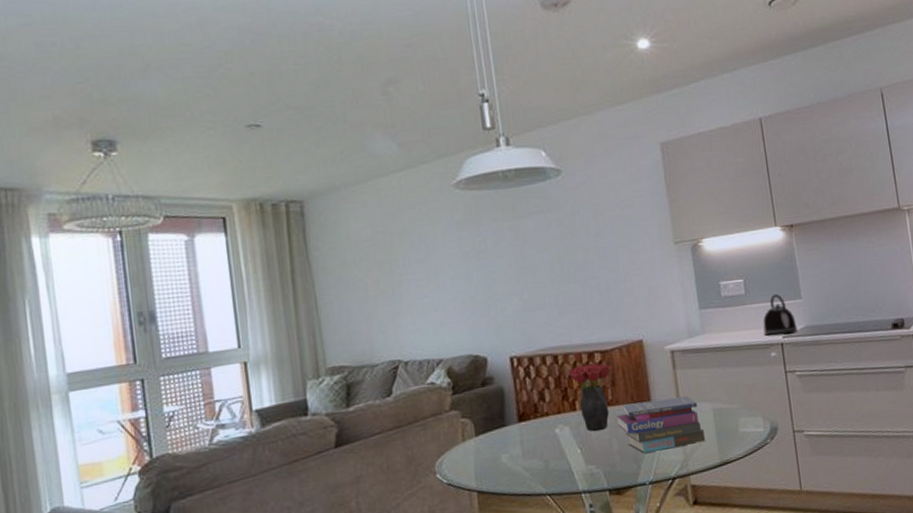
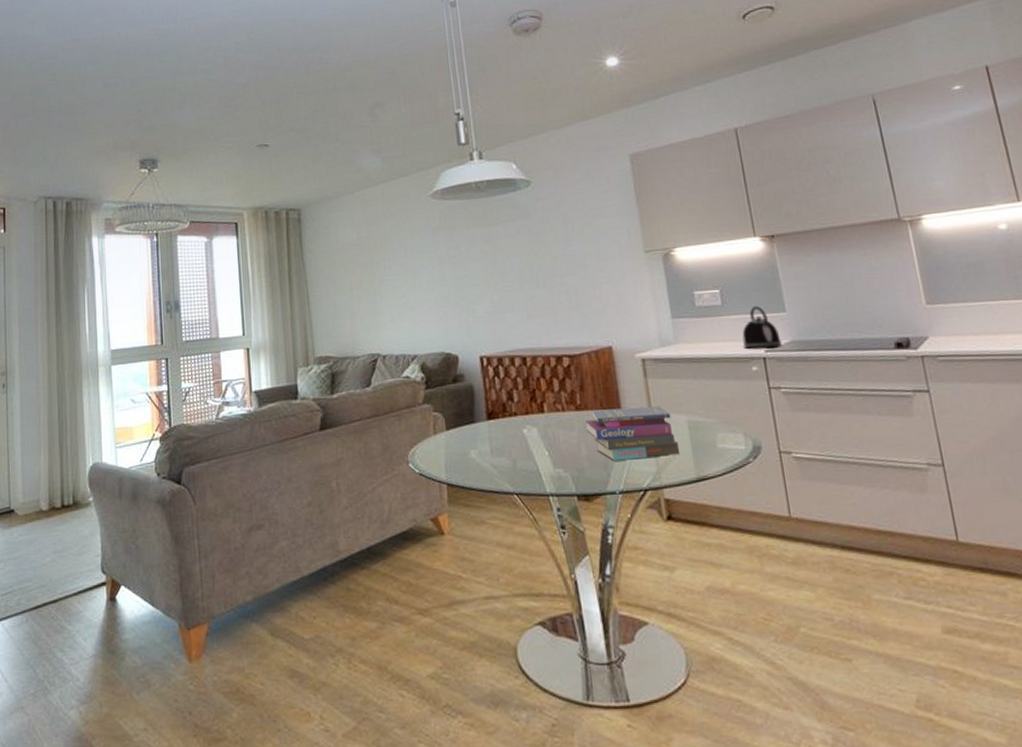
bouquet: present [568,363,612,431] -> none [536,367,581,434]

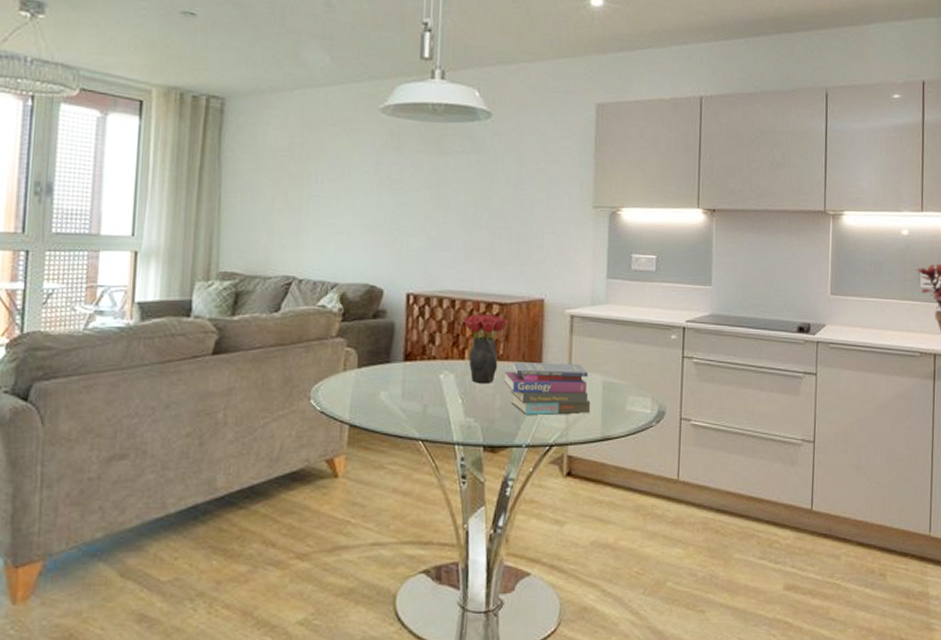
bouquet: none [536,367,581,434] -> present [463,314,509,383]
kettle: present [742,305,782,350] -> none [667,276,702,319]

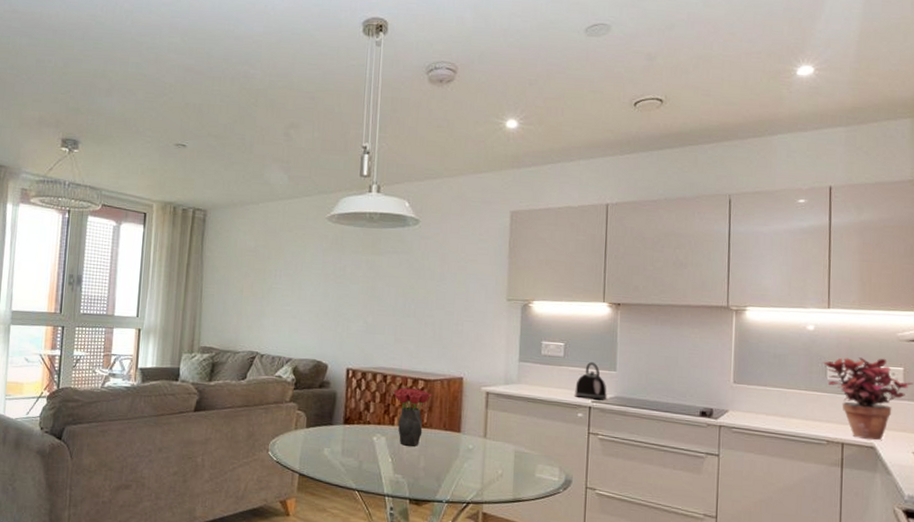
books: present [504,362,591,415] -> none [428,429,504,478]
kettle: none [667,276,702,319] -> present [574,361,607,400]

